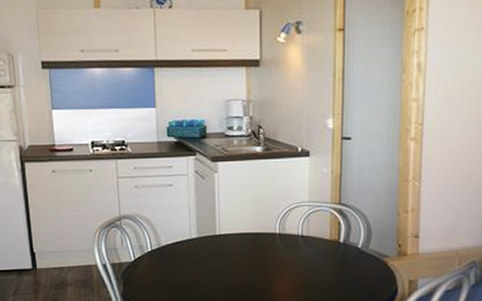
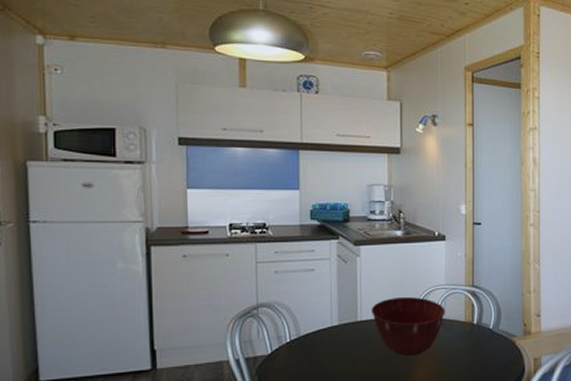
mixing bowl: none [229,212,309,271] -> present [371,296,446,357]

